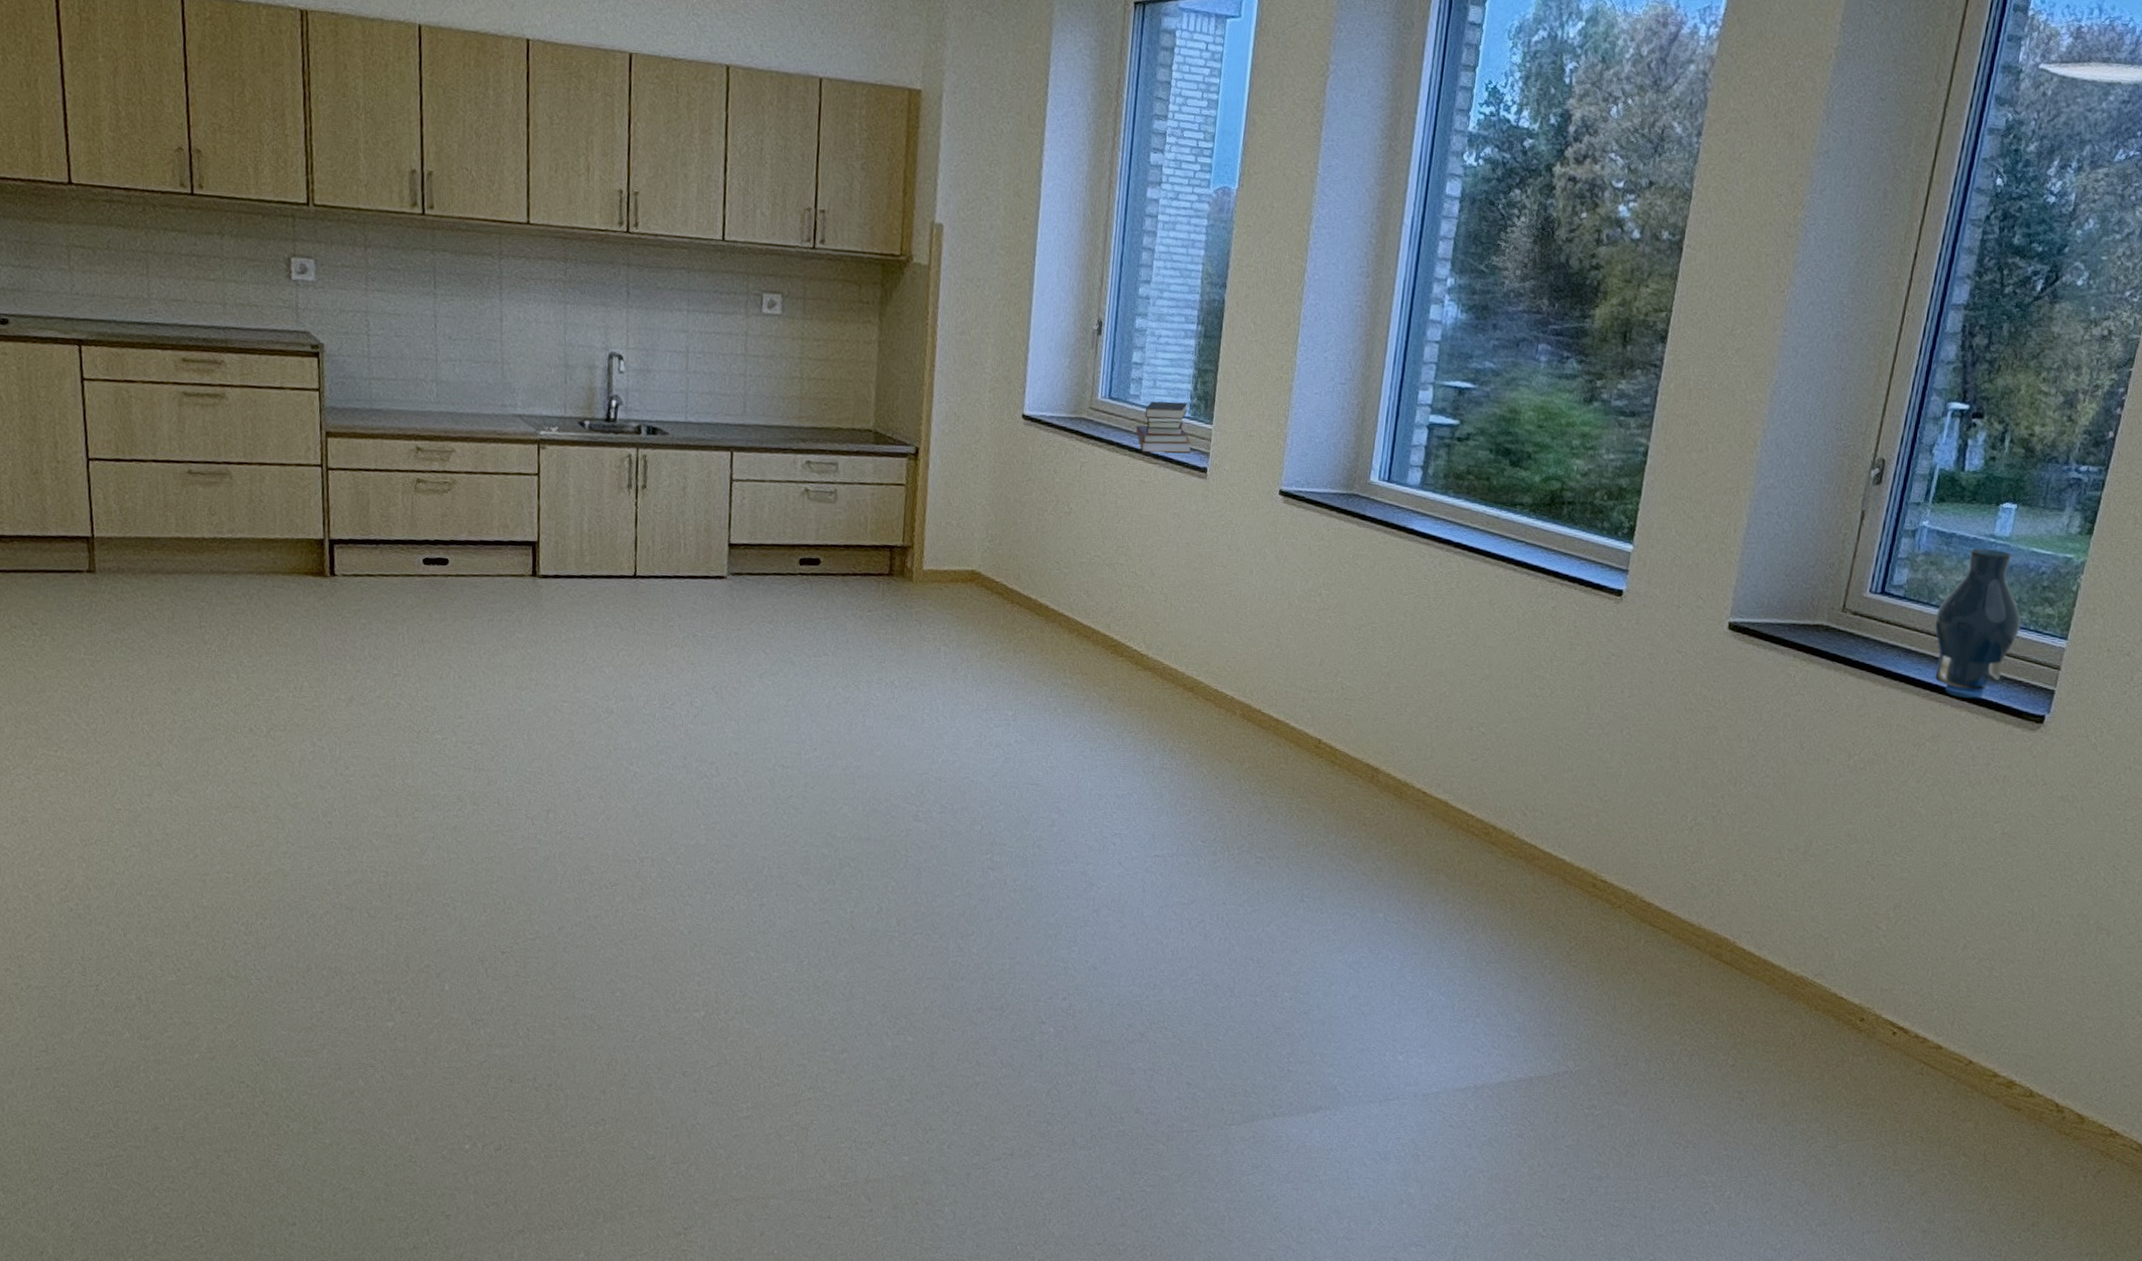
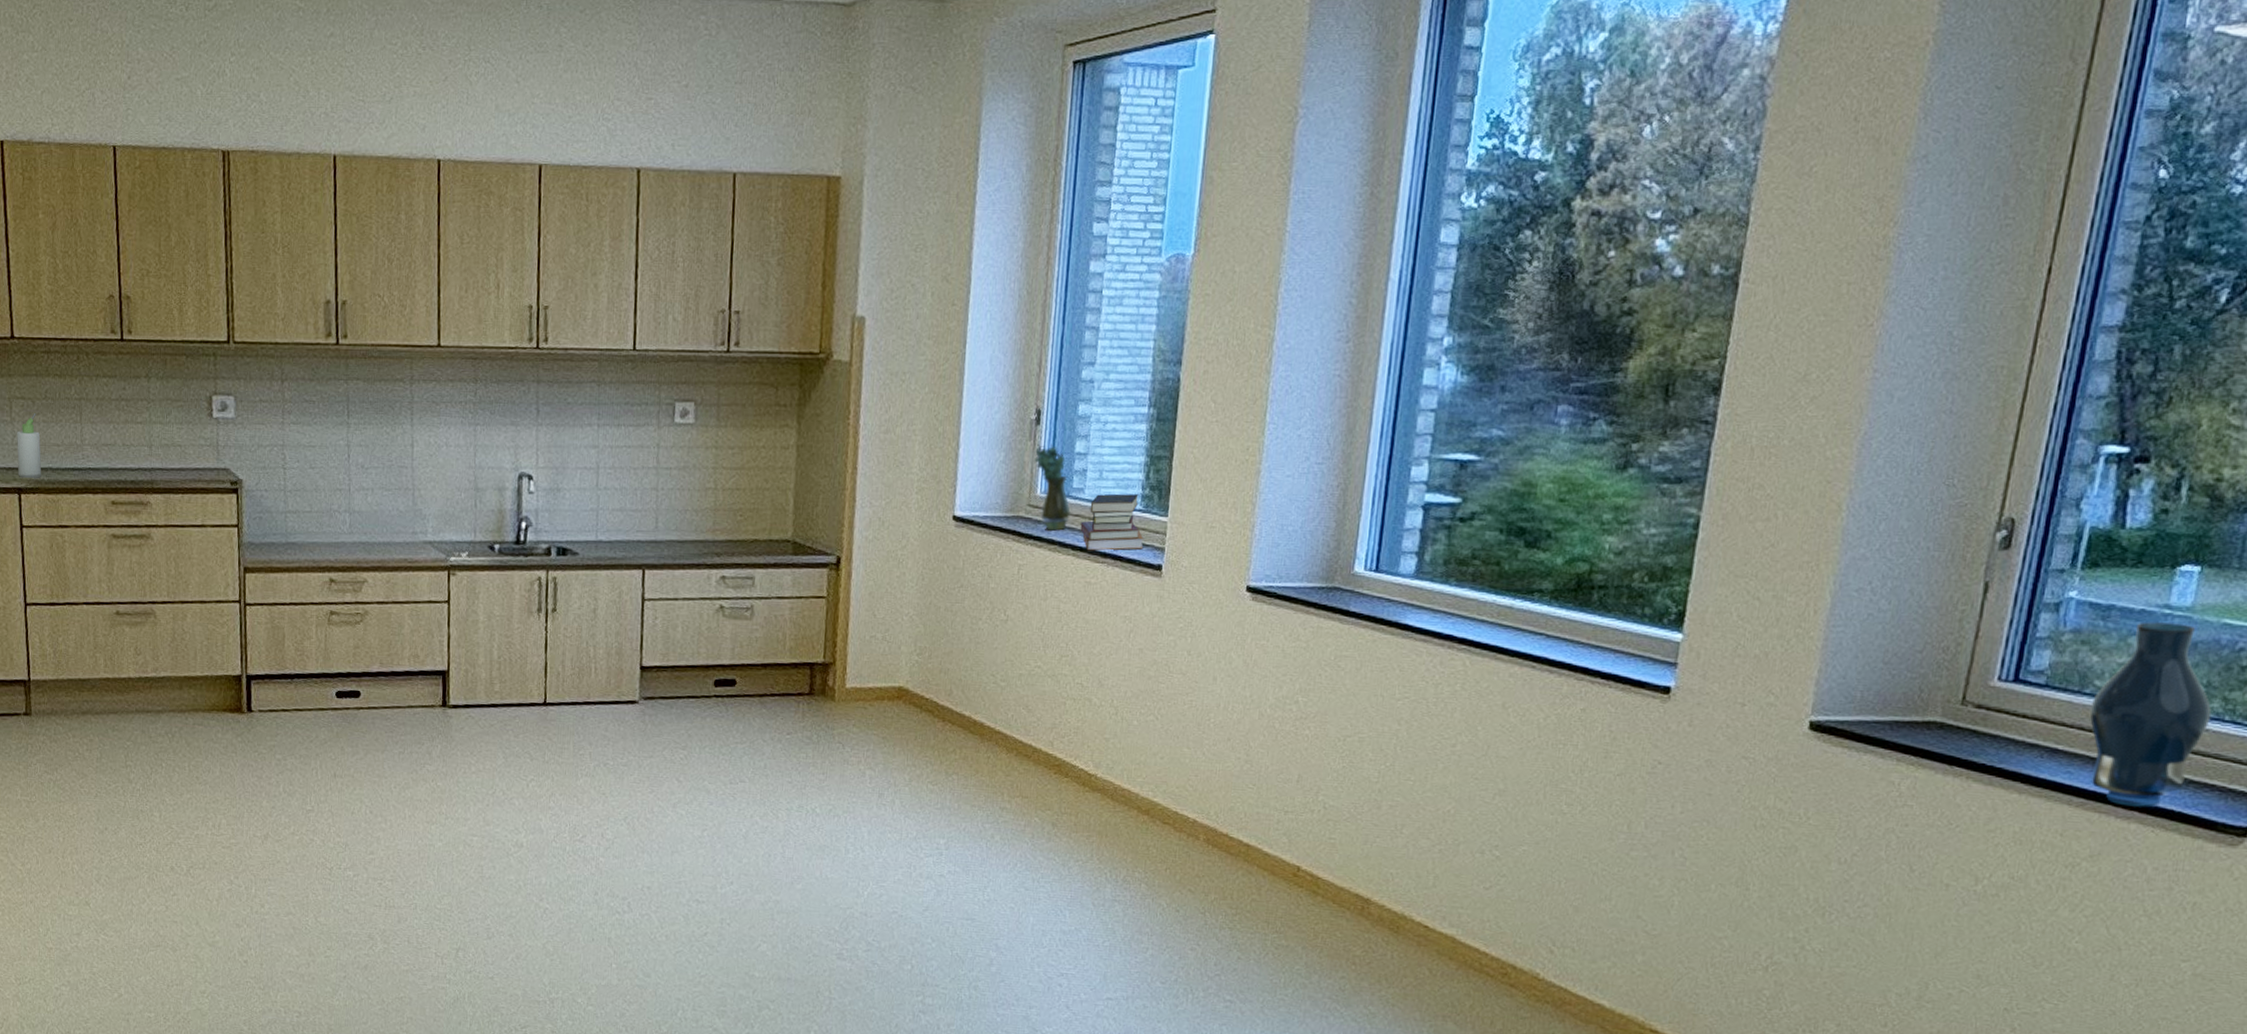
bottle: none [75,263,105,332] -> present [16,413,42,479]
vase: none [1096,352,1128,433] -> present [1034,443,1071,531]

